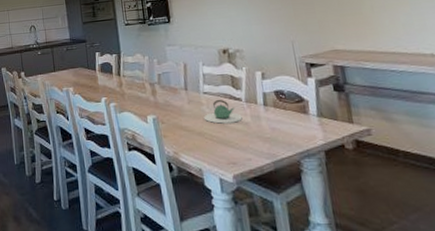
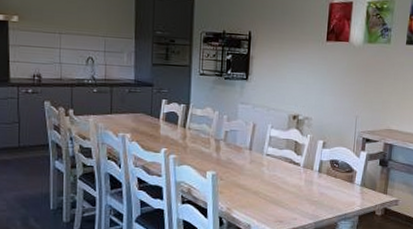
teapot: present [203,99,242,124] -> none [262,162,297,186]

